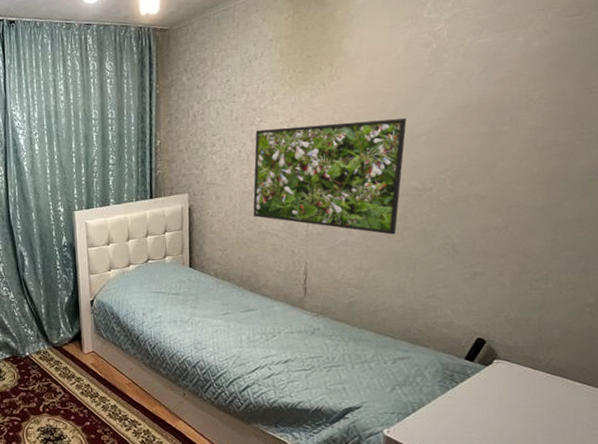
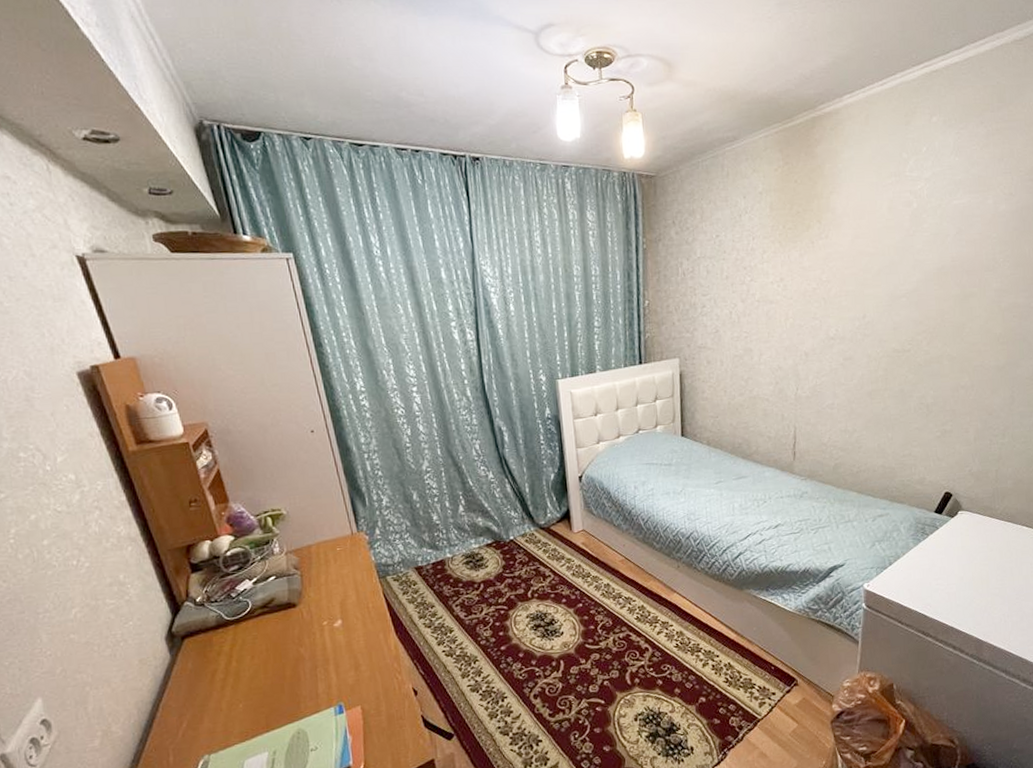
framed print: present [253,118,407,235] -> none [744,278,889,396]

